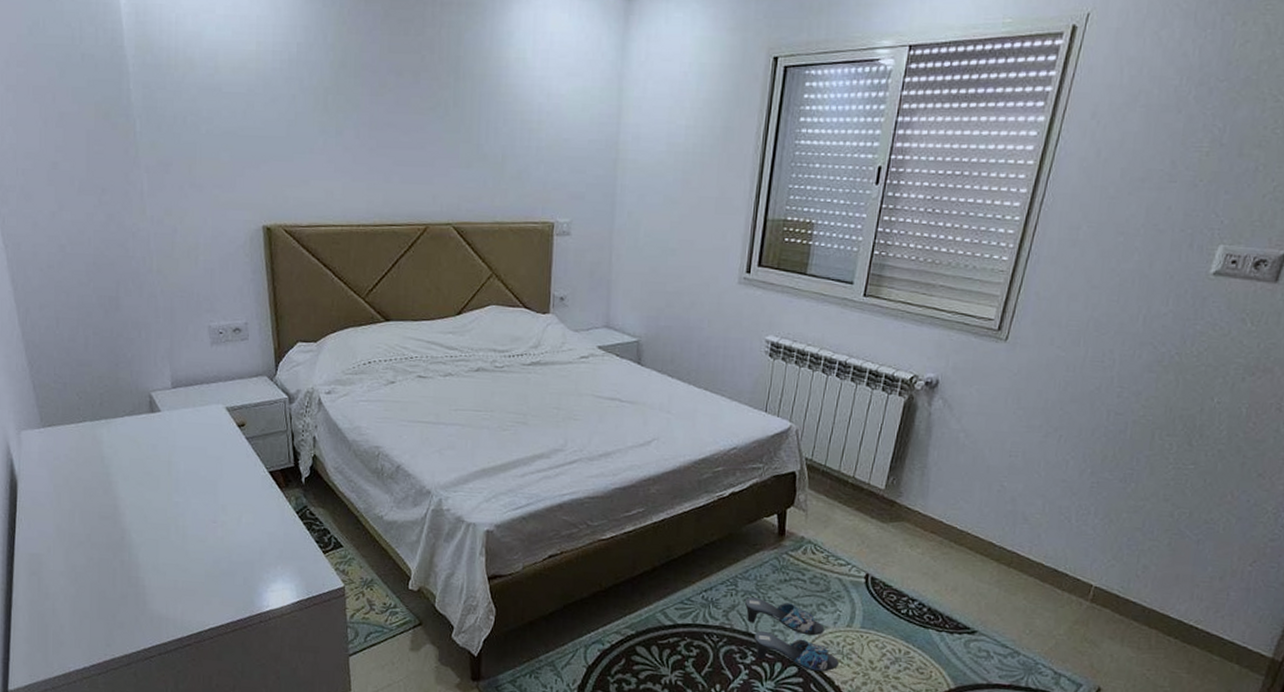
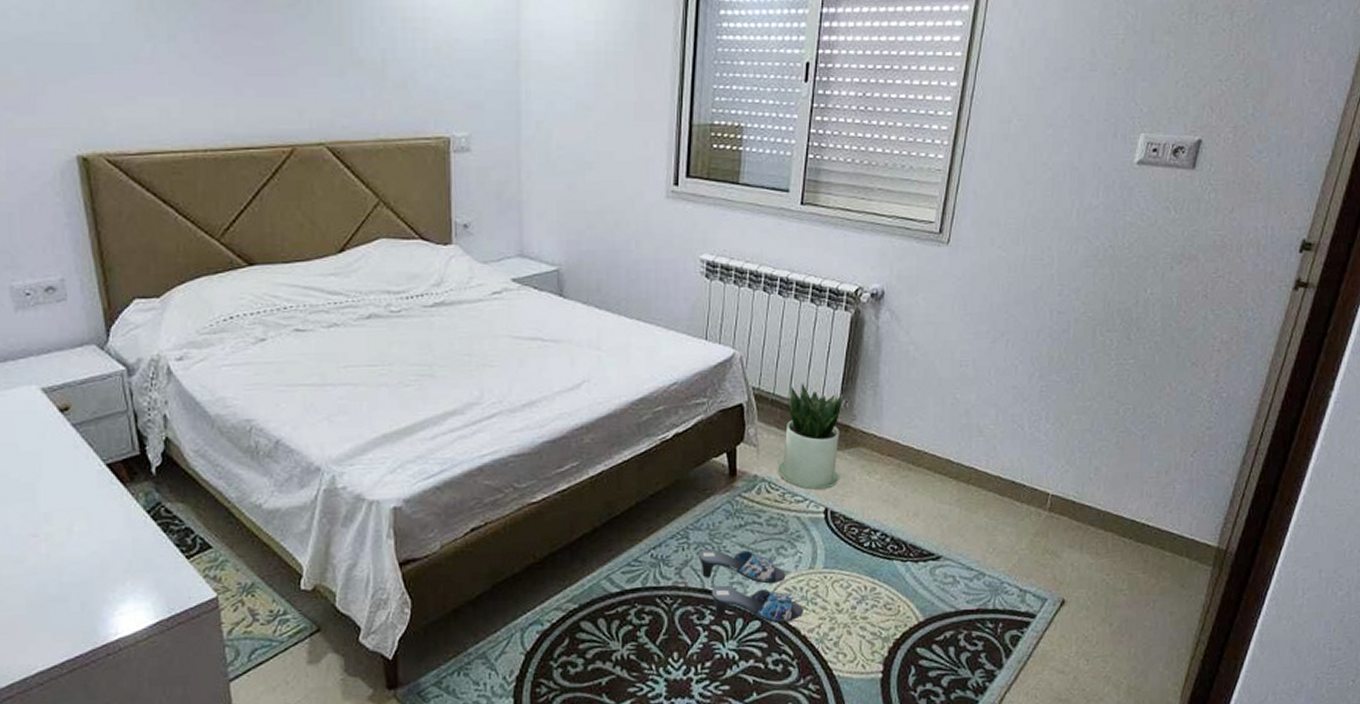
planter: none [822,458,892,557] -> present [776,383,844,490]

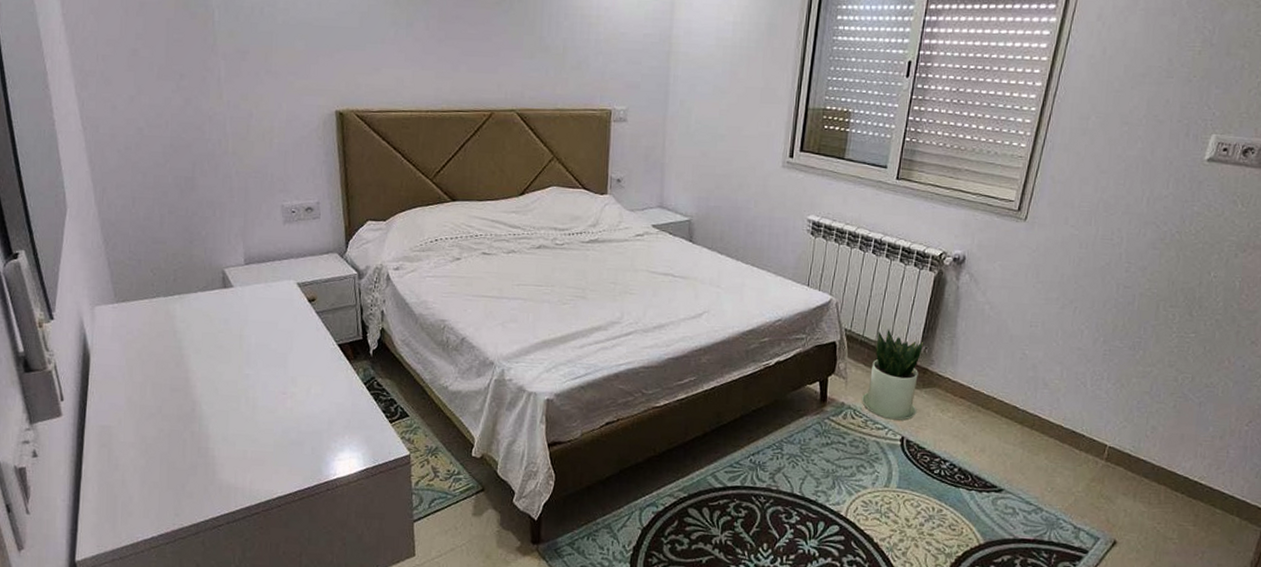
slippers: present [699,549,804,623] -> none [790,460,878,530]

